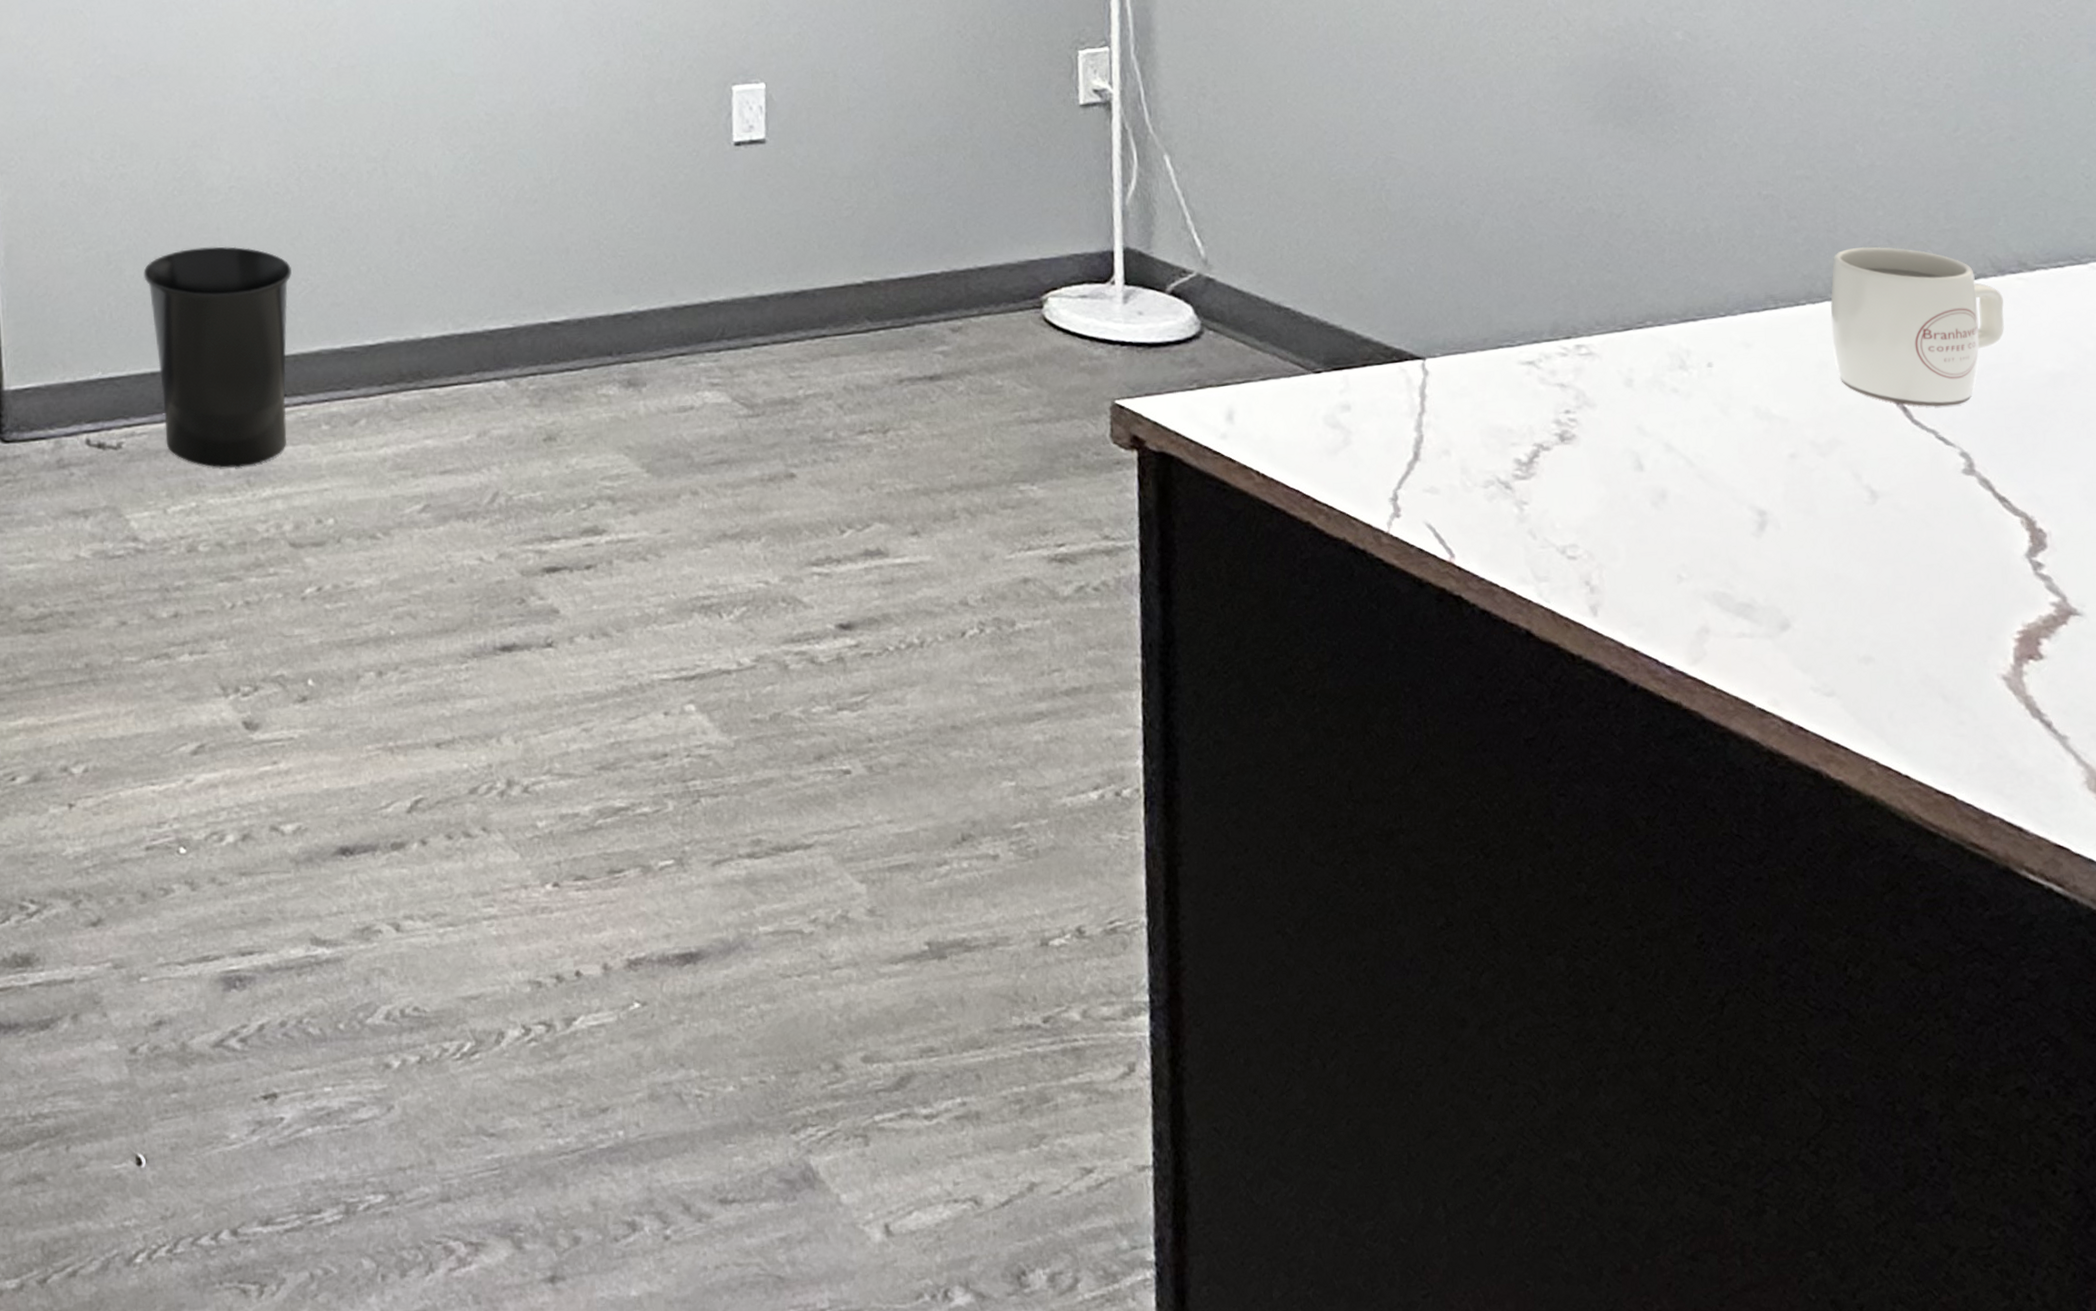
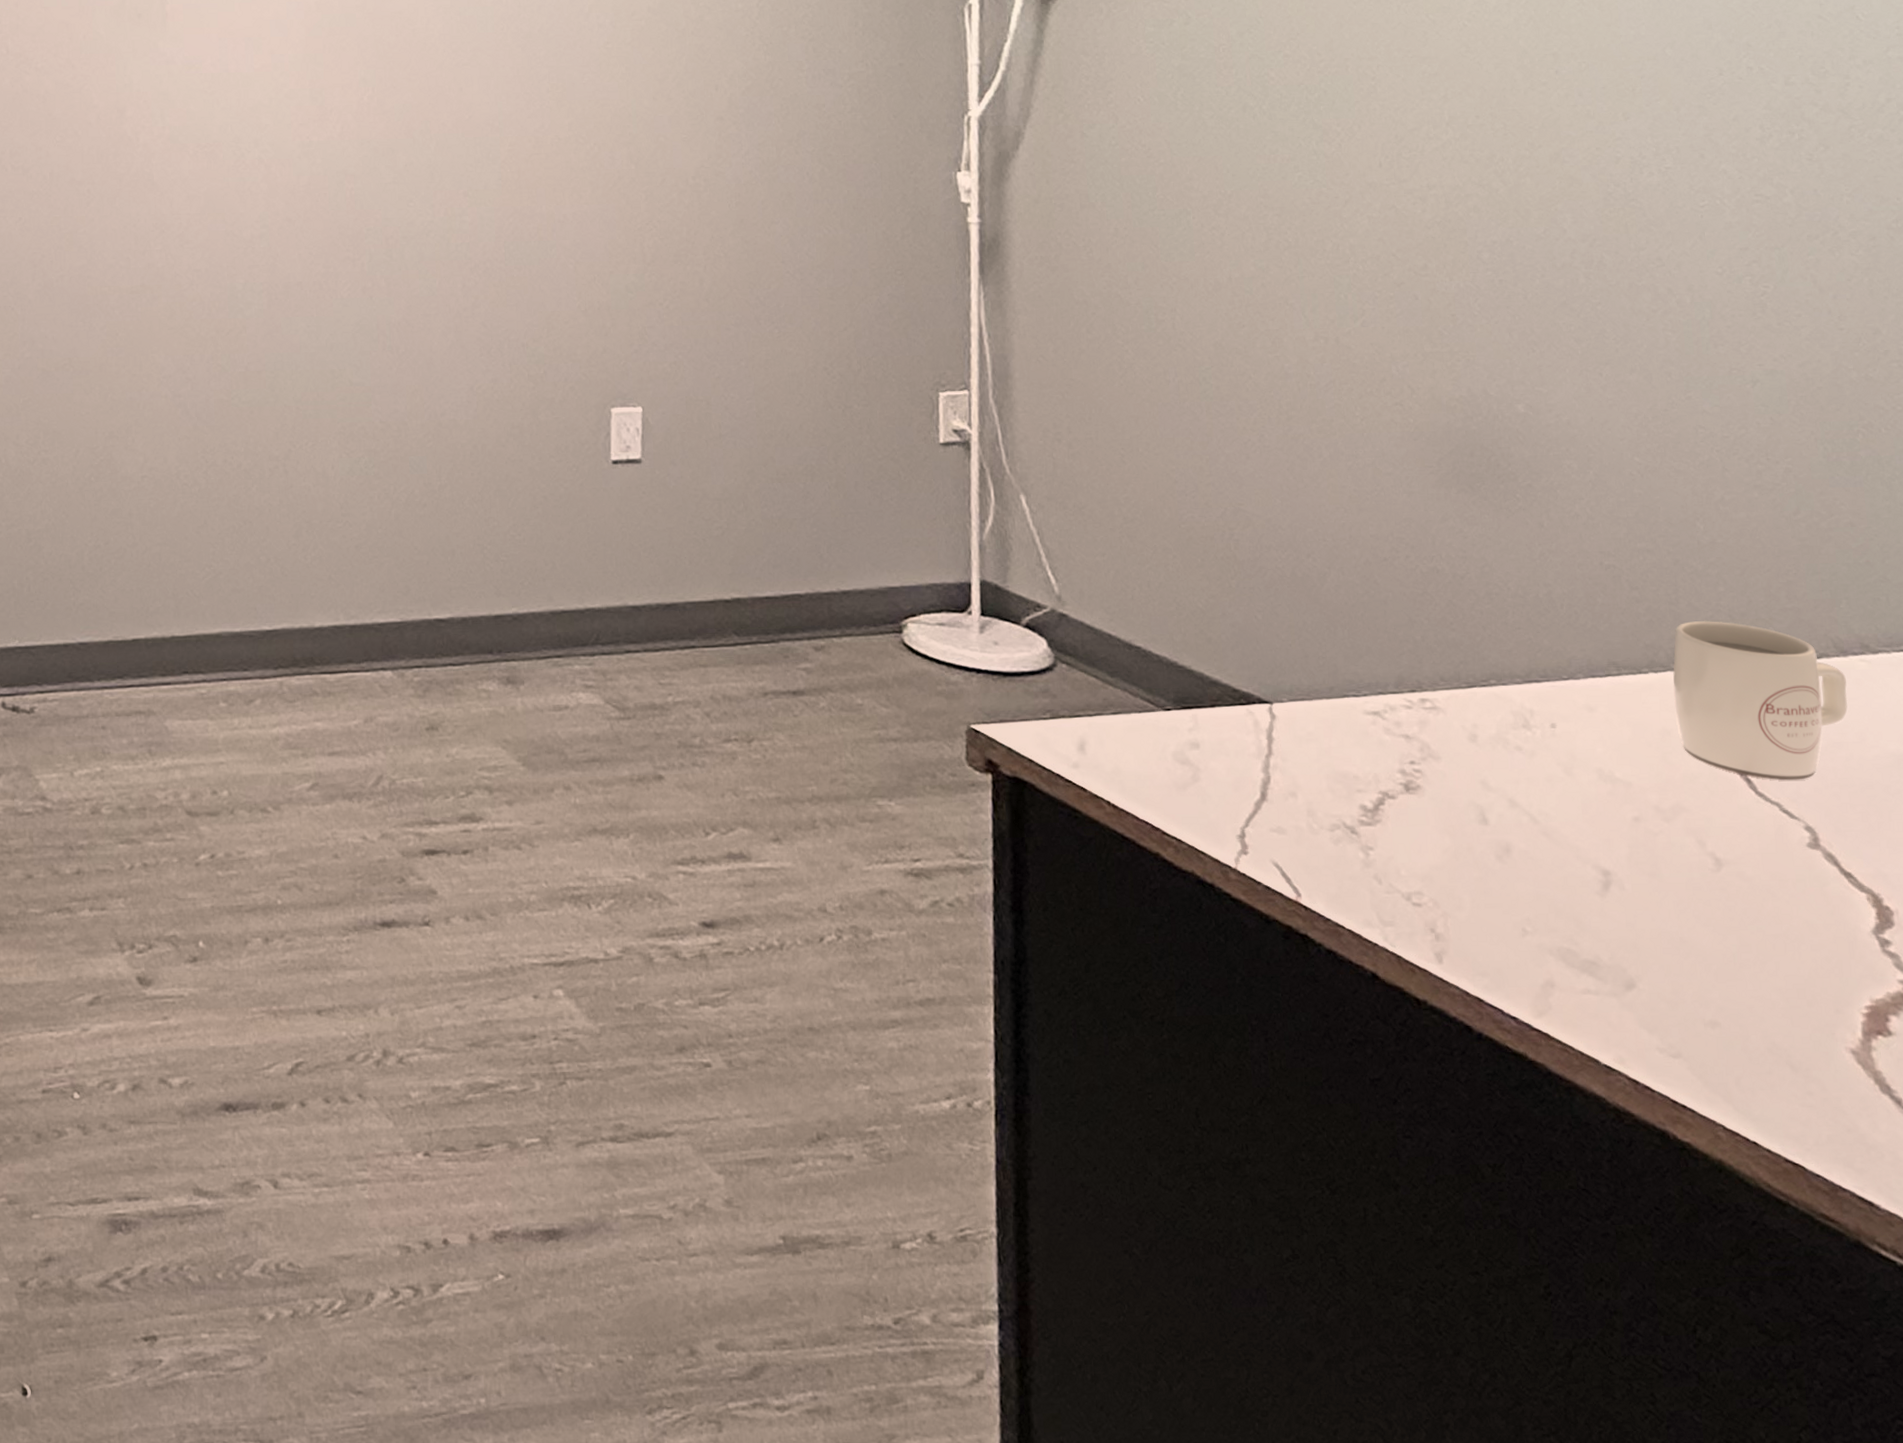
waste bin: present [143,246,292,468] -> none [60,531,196,738]

